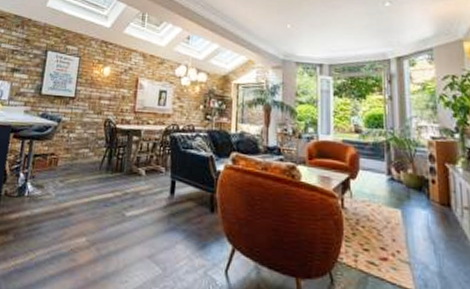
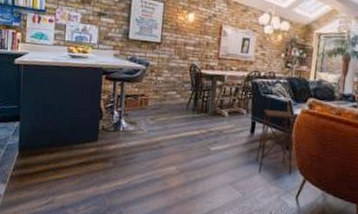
side table: none [177,166,219,245] -> present [255,110,295,176]

